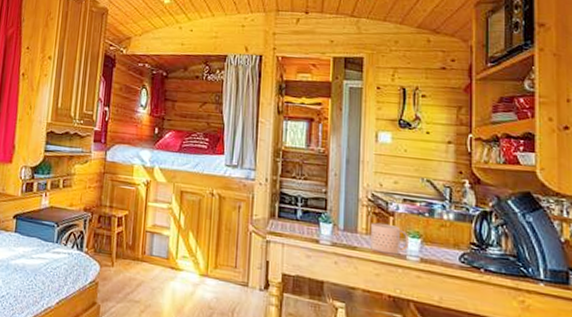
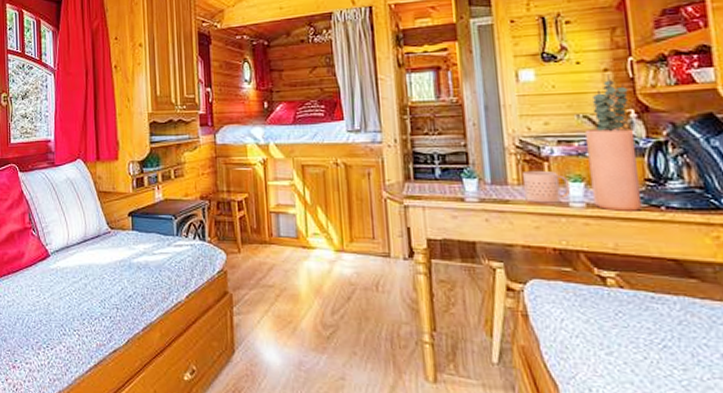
vase: none [426,146,465,271] -> present [585,74,641,211]

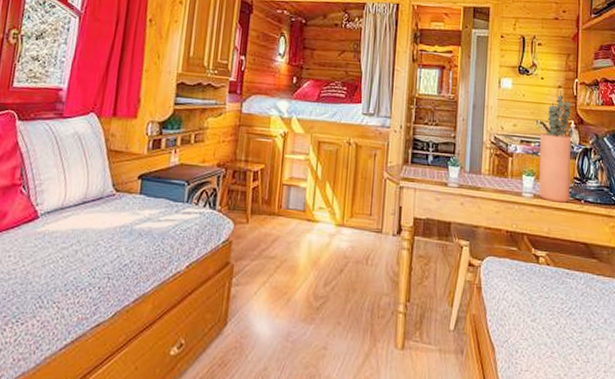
mug: present [521,170,570,203] -> none [492,163,524,193]

